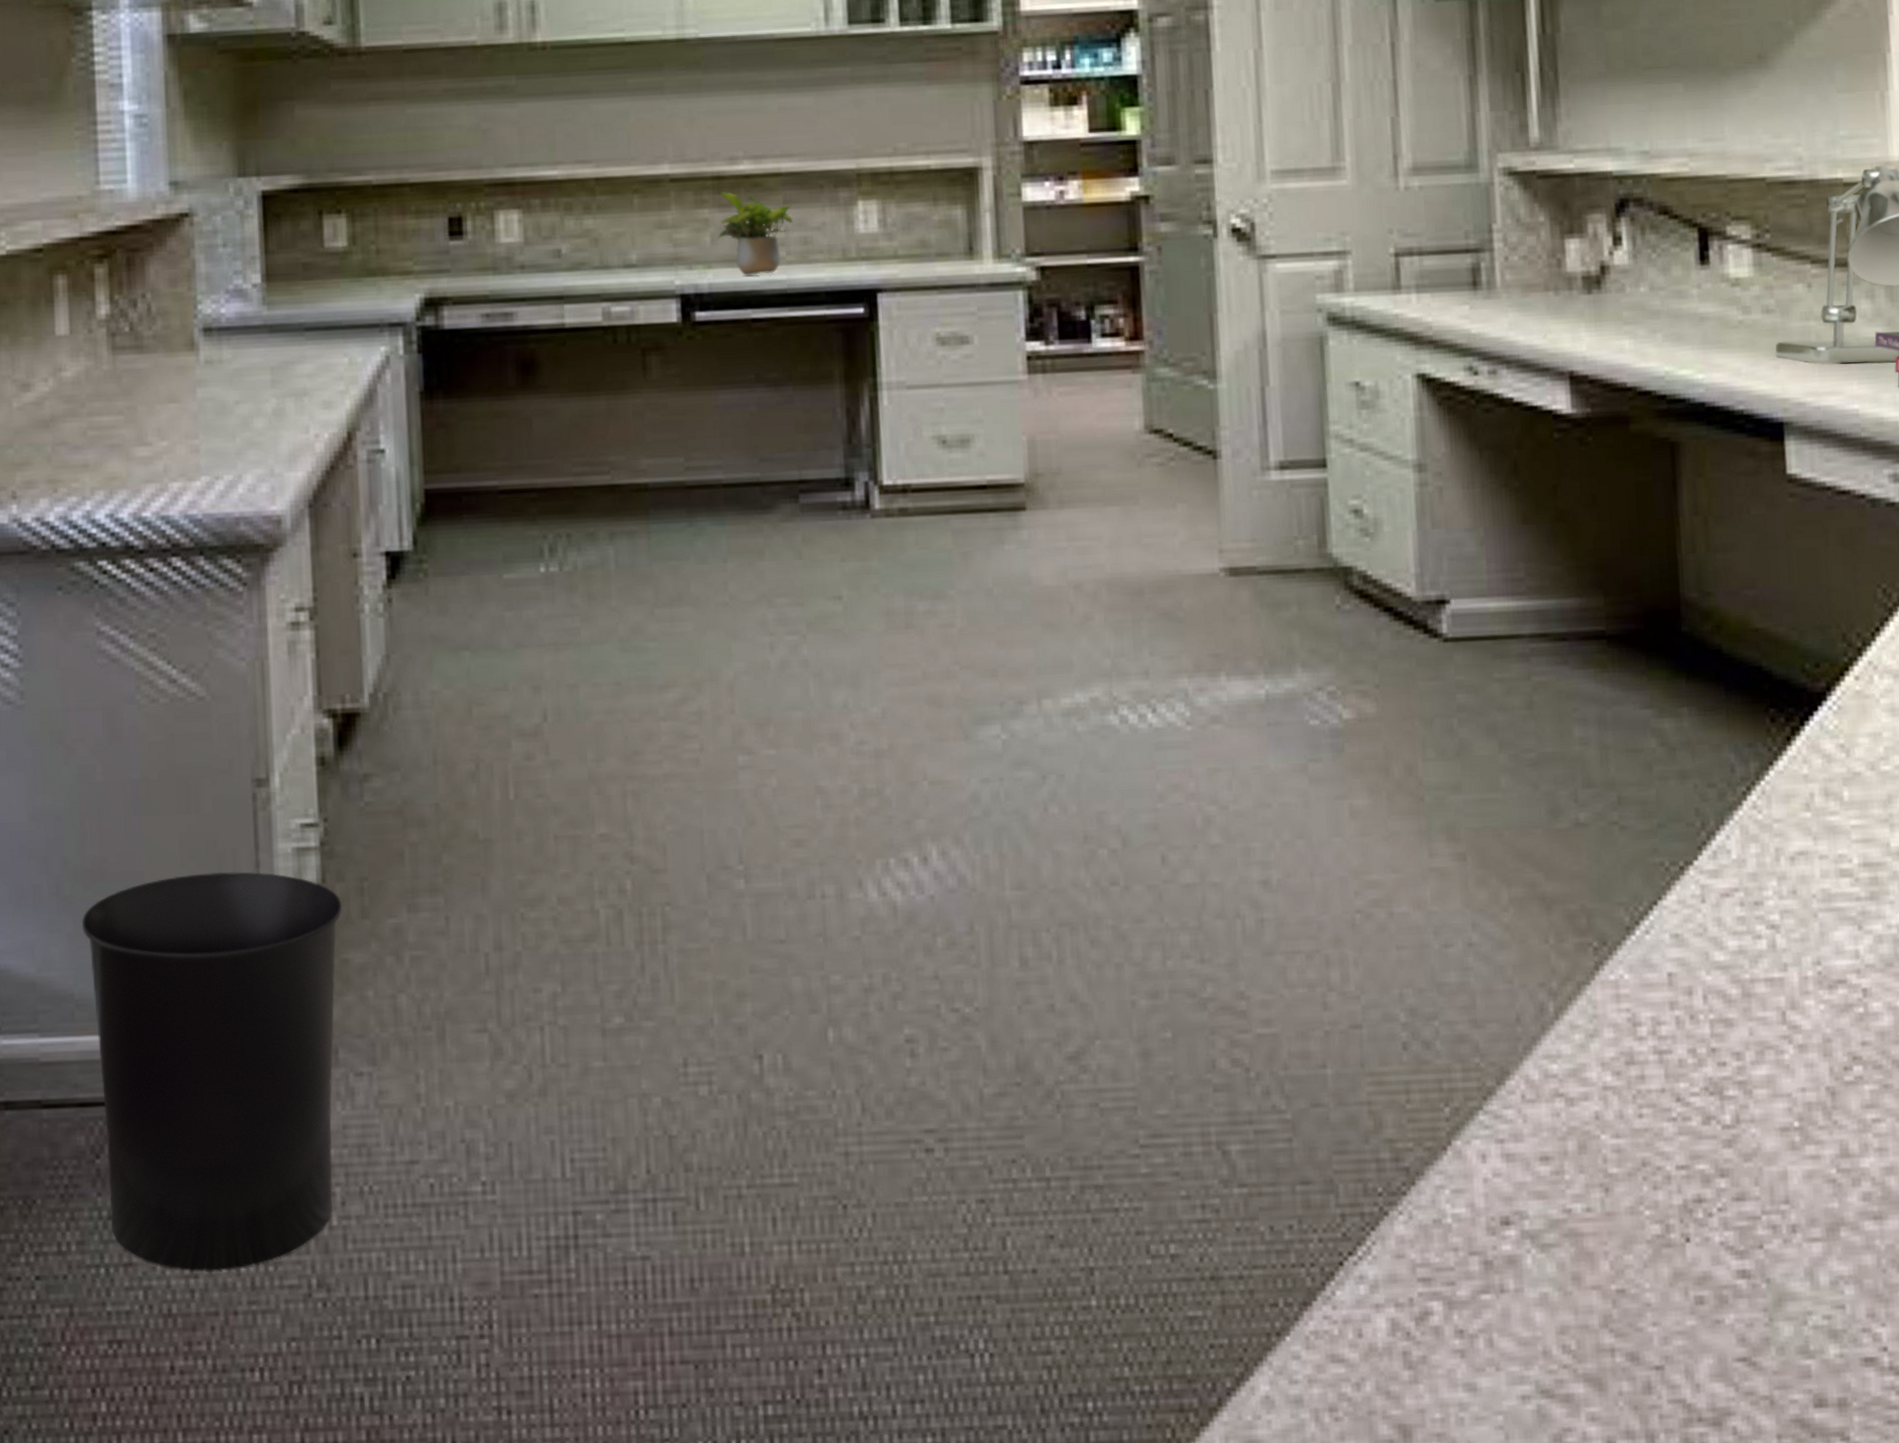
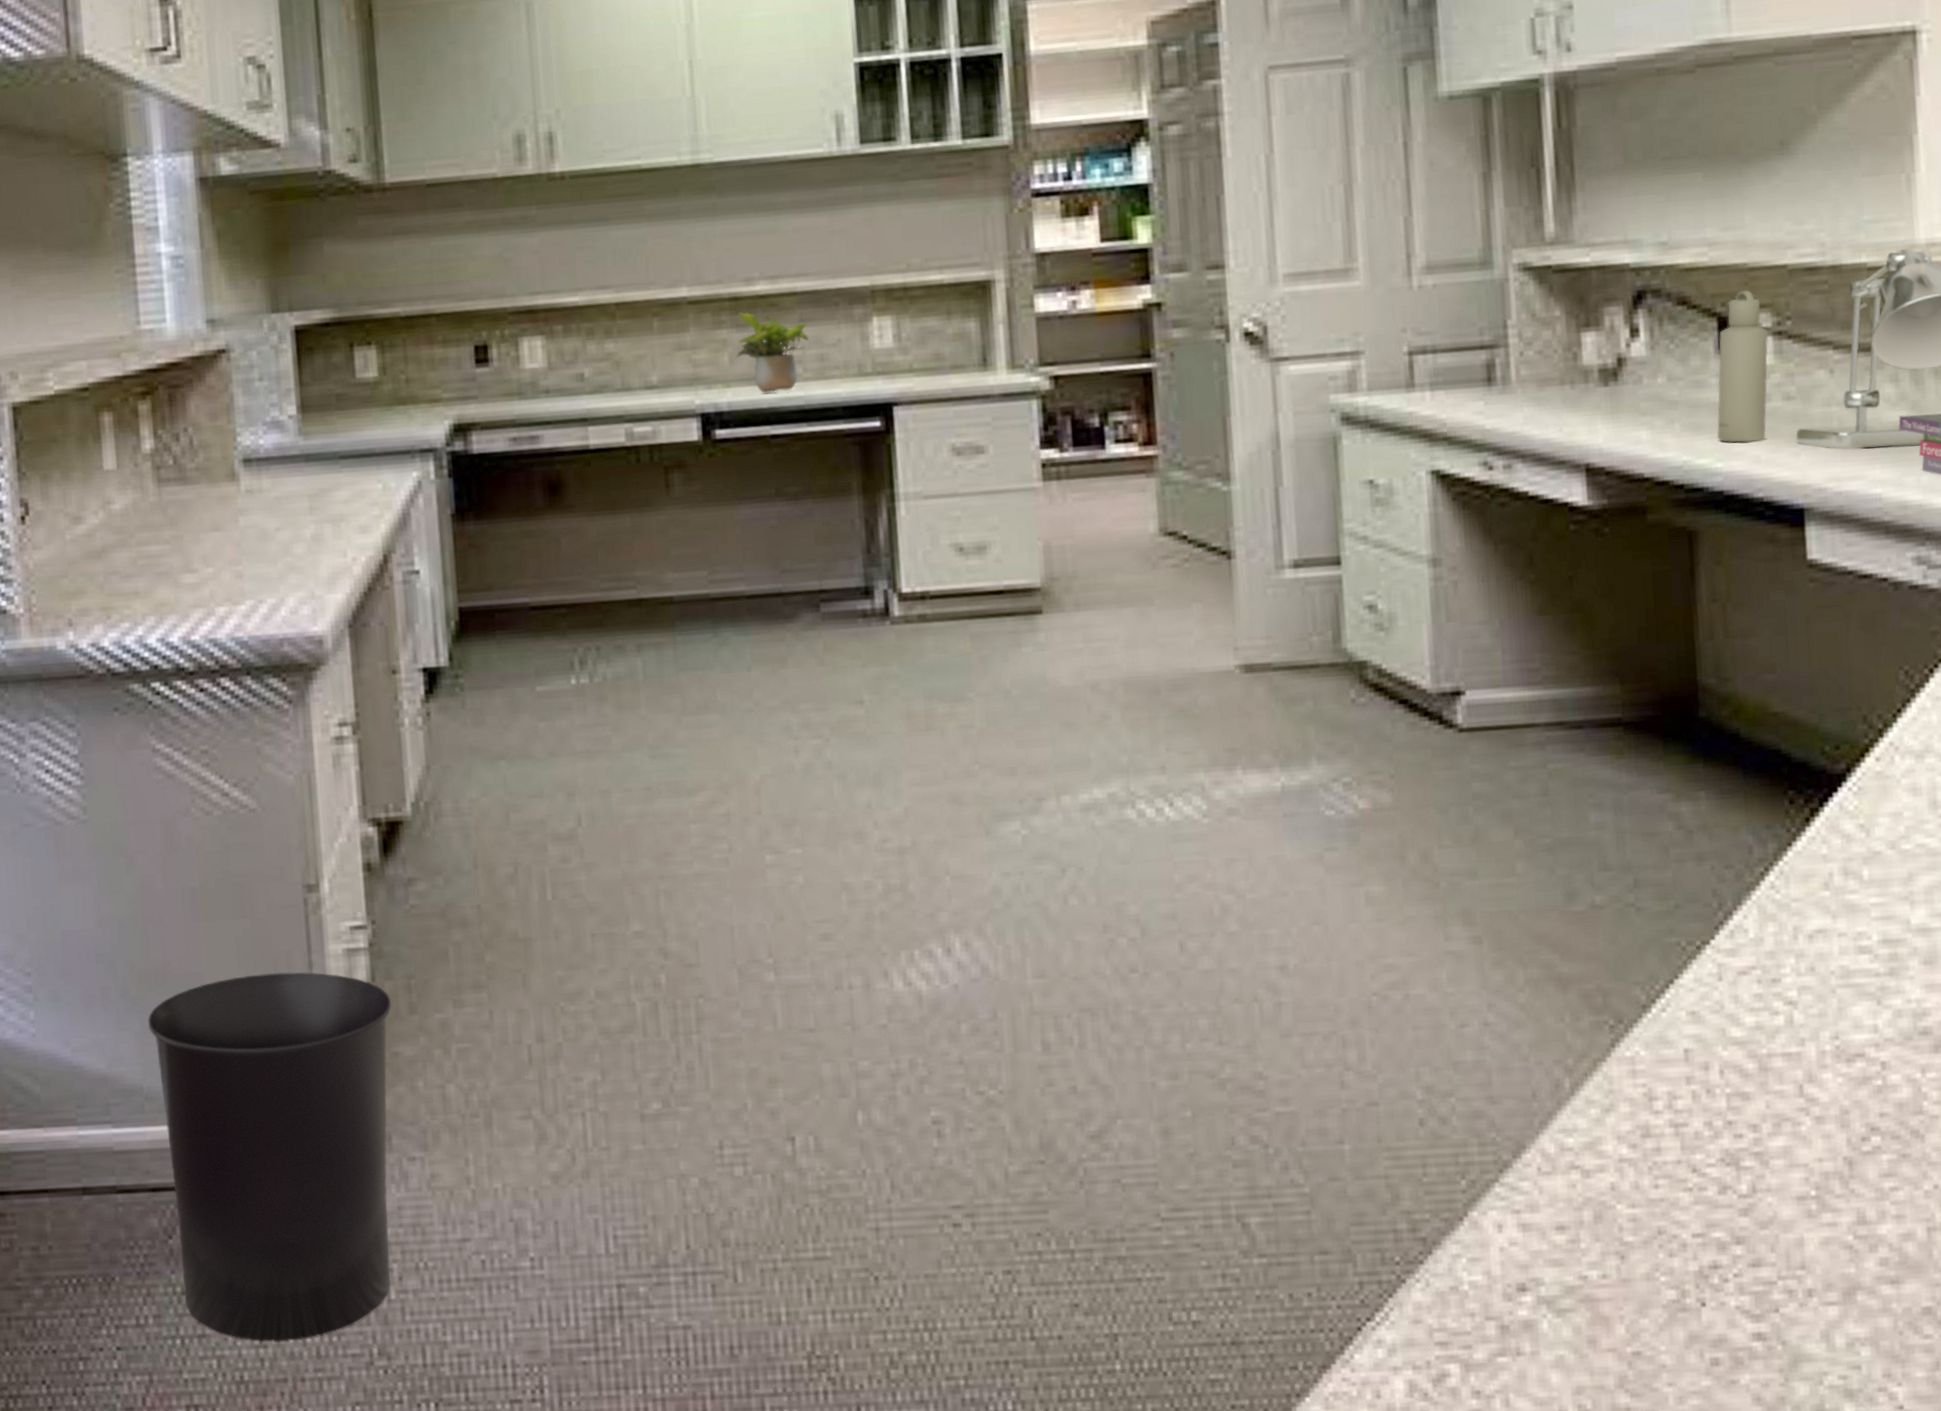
bottle: none [1698,201,1749,355] -> present [1717,290,1769,443]

